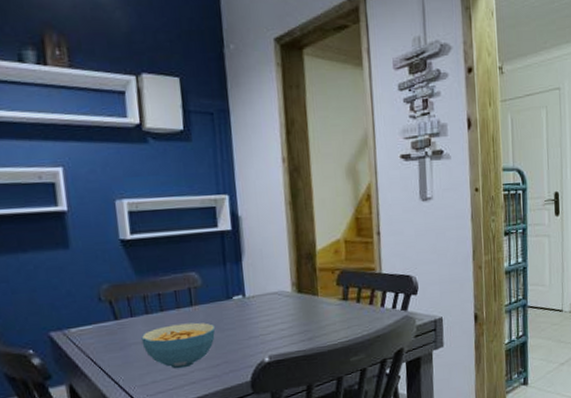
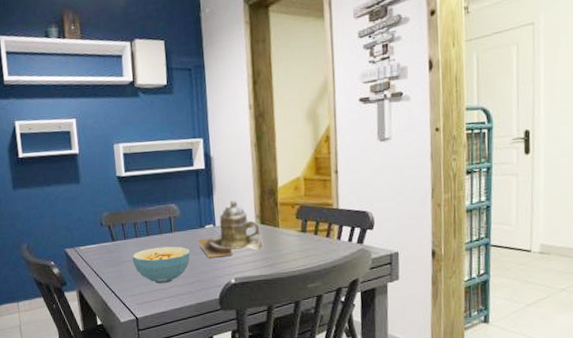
teapot: none [224,266,303,334] -> present [198,200,265,258]

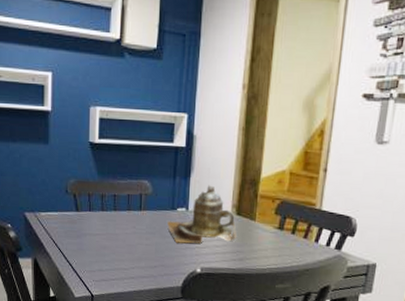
cereal bowl: present [132,246,191,284] -> none [95,224,158,264]

